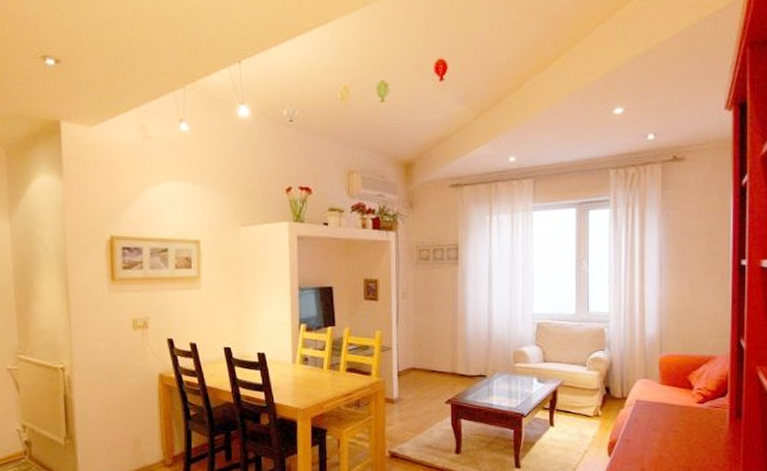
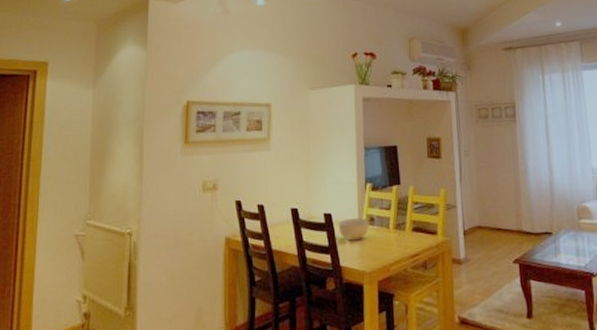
bowl: none [272,358,303,380] -> present [338,218,370,241]

